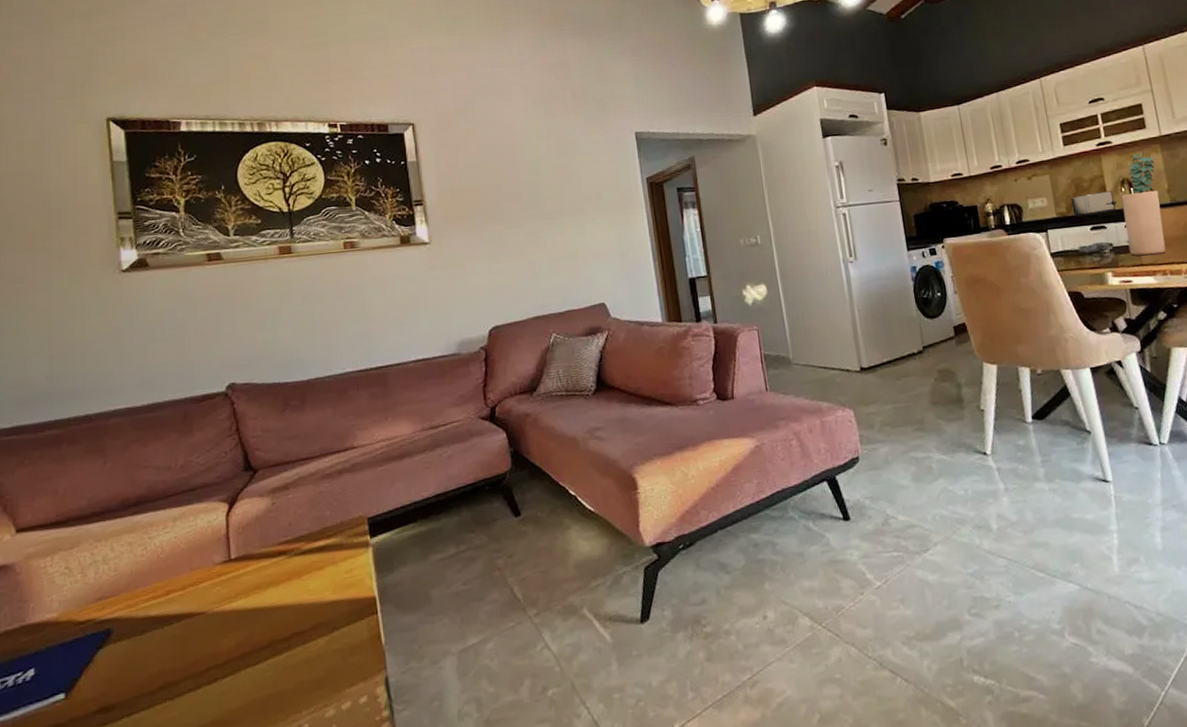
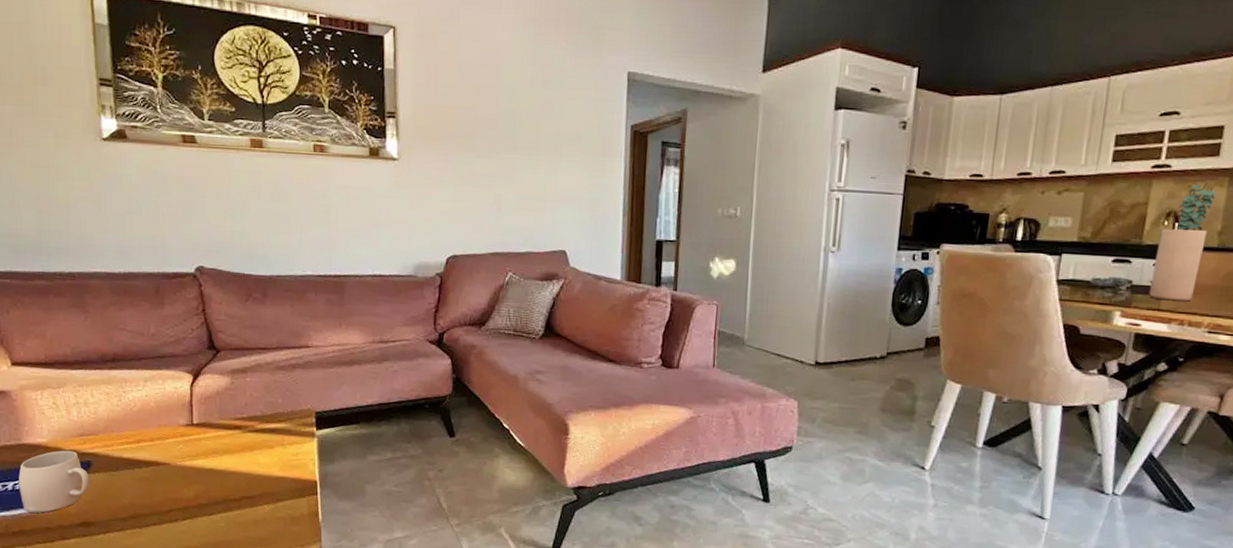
mug: none [22,621,110,711] -> present [19,450,90,514]
toaster: present [1070,190,1117,218] -> none [1097,221,1153,247]

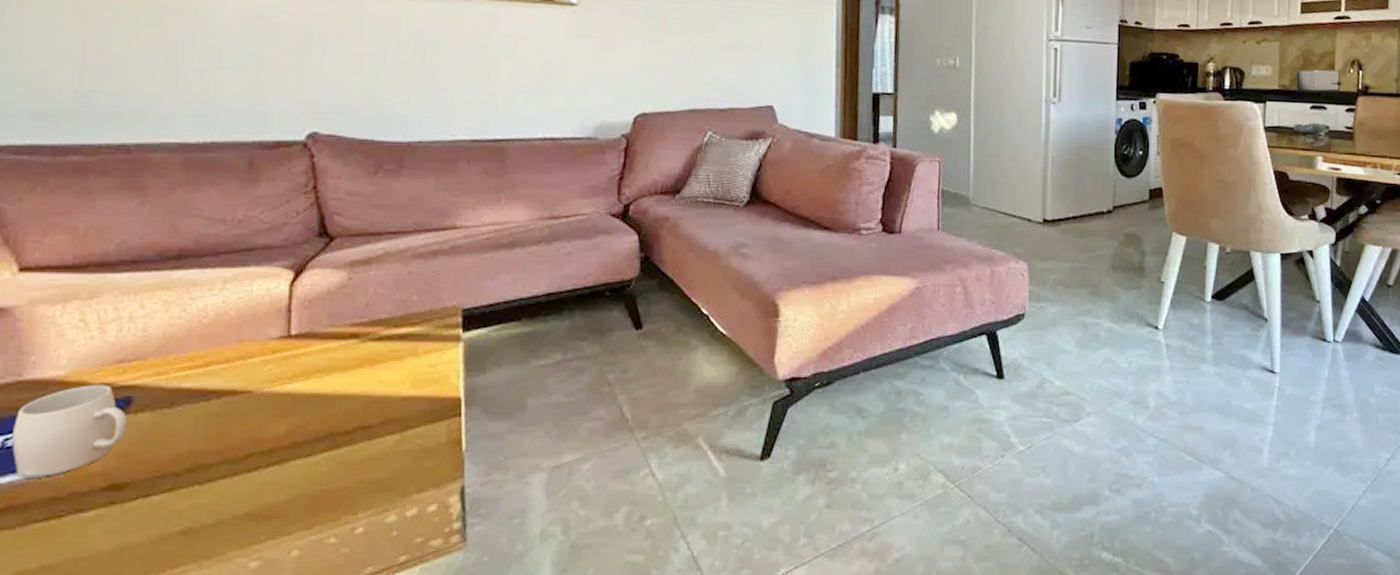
toaster: none [1097,221,1153,247] -> present [1296,69,1342,94]
vase: present [1149,178,1216,302] -> none [1344,29,1390,145]

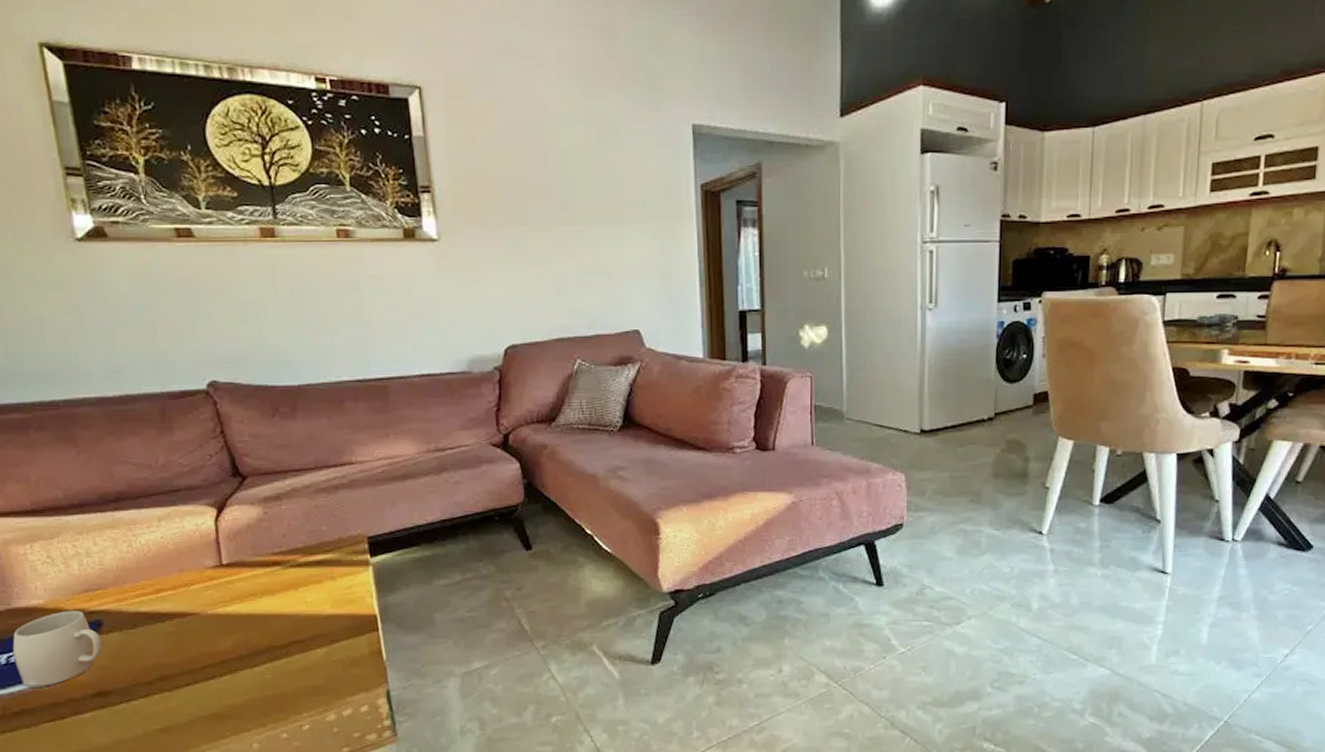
toaster: present [1296,69,1342,94] -> none [1201,252,1256,282]

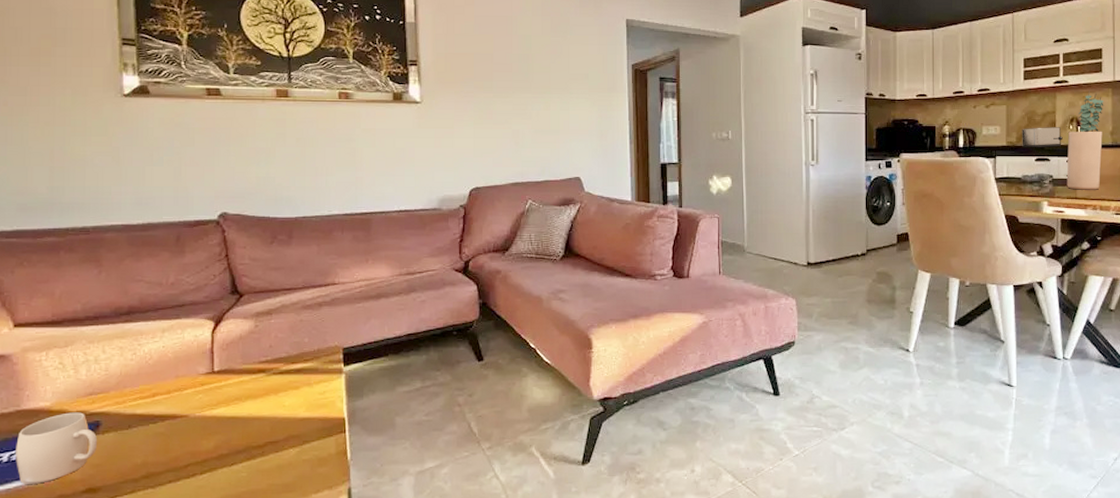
toaster: none [1201,252,1256,282] -> present [1022,126,1063,148]
vase: none [1255,204,1315,334] -> present [1066,90,1104,190]

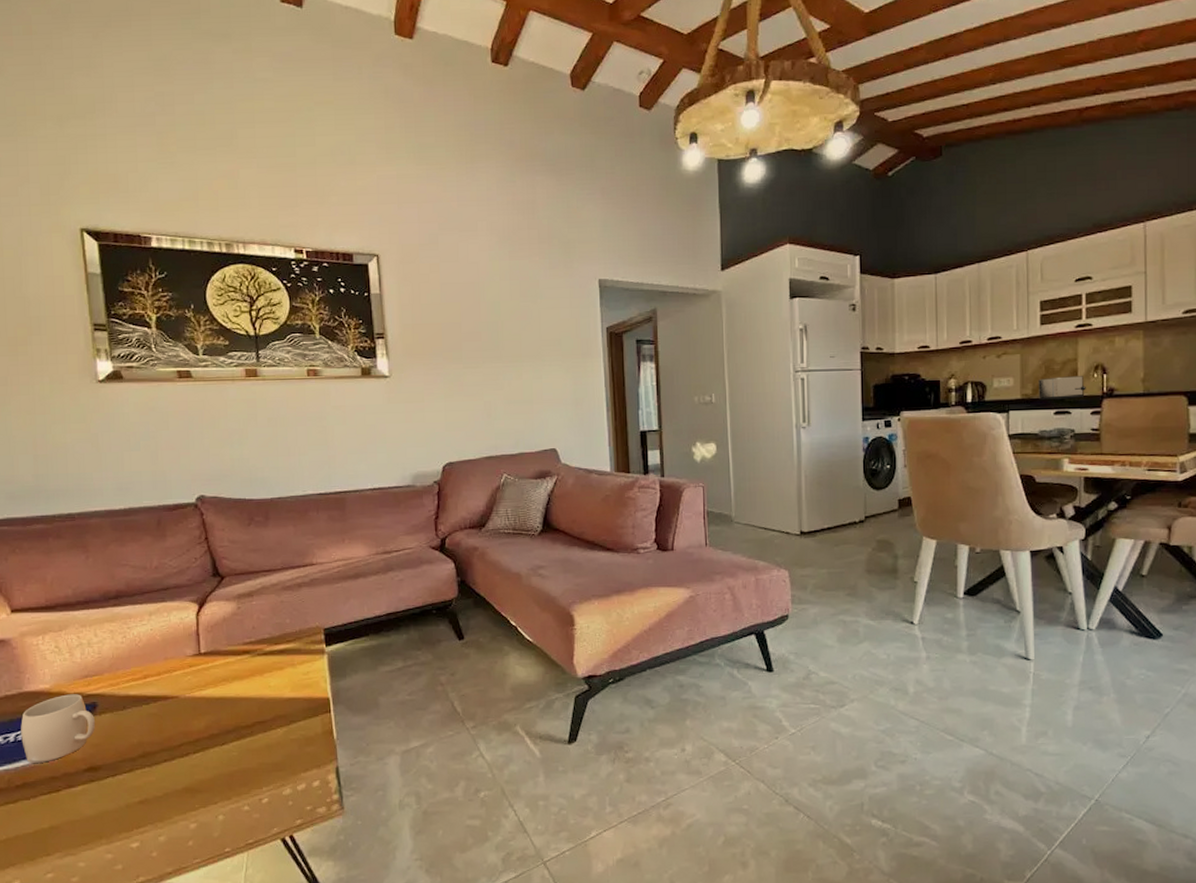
vase: present [1066,90,1104,190] -> none [1090,334,1134,445]

